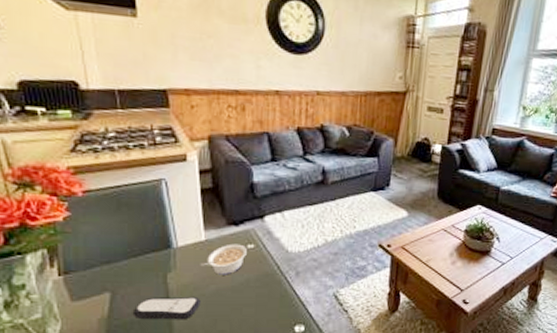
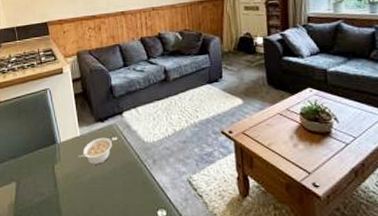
remote control: present [132,296,201,320] -> none [31,184,80,205]

